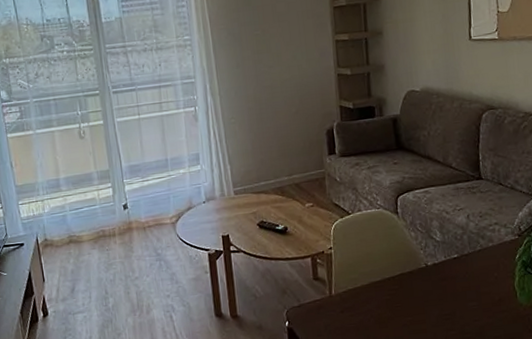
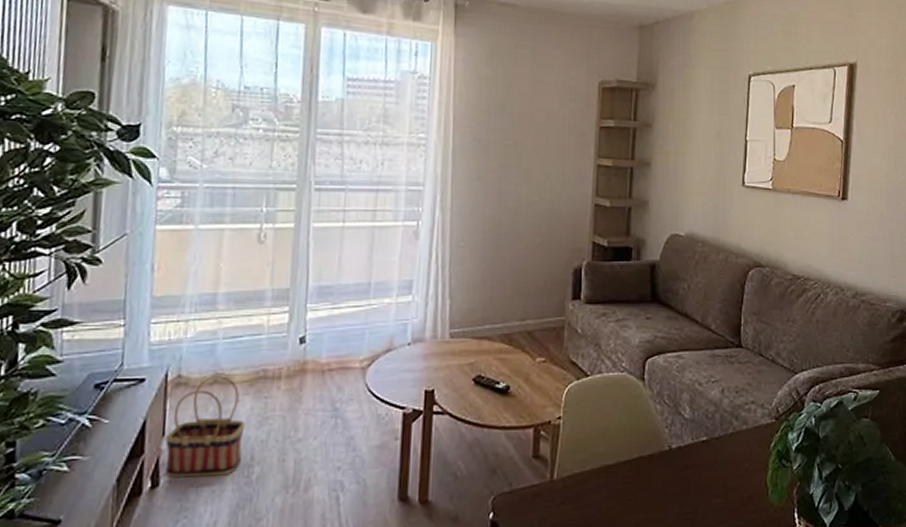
basket: none [46,237,99,309] -> present [164,376,246,478]

